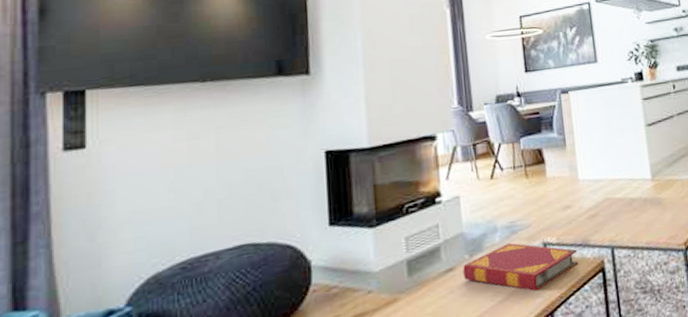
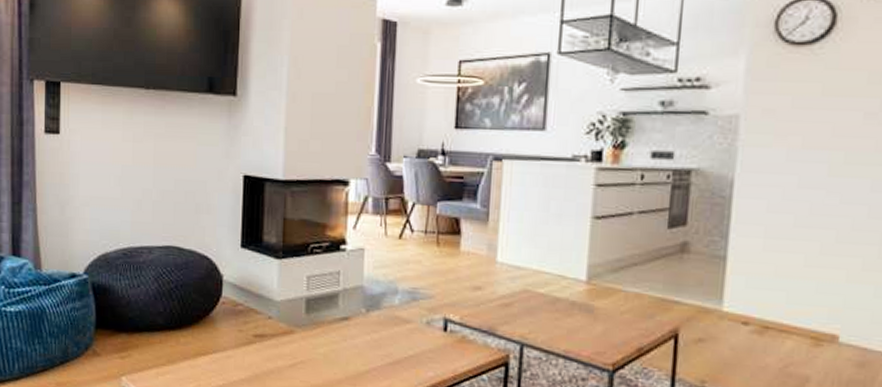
hardback book: present [463,242,579,292] -> none [357,309,481,365]

